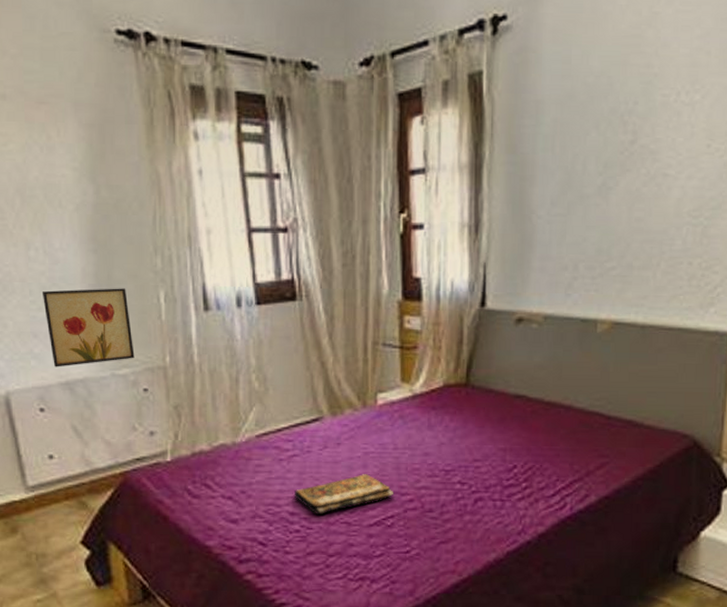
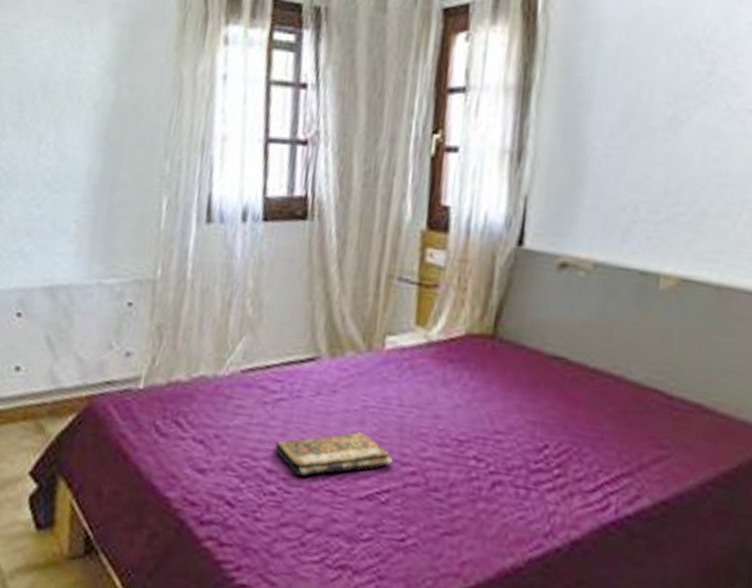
wall art: present [41,288,135,367] -> none [40,187,129,270]

